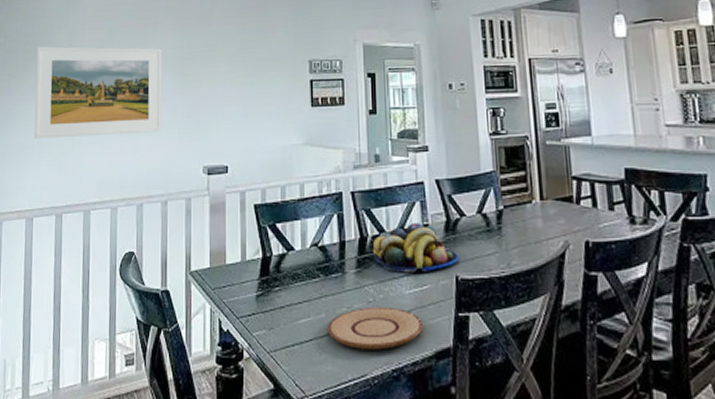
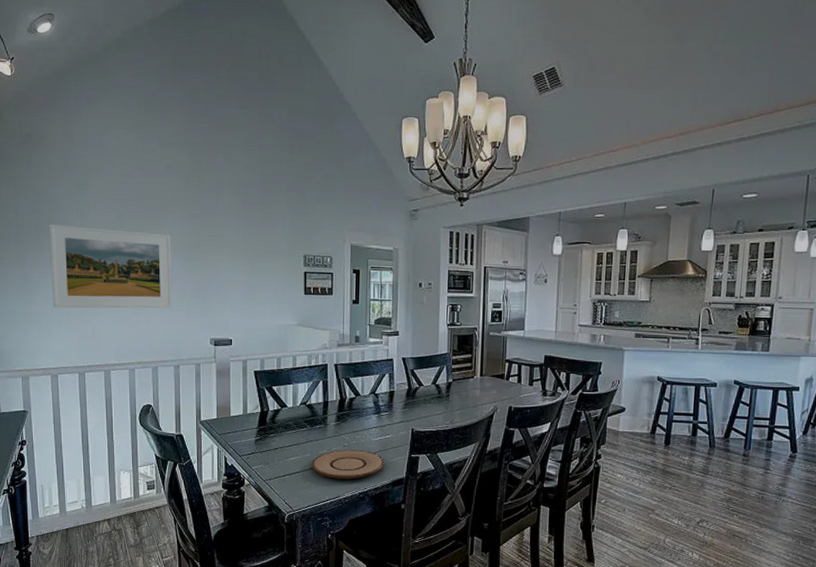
fruit bowl: present [372,222,459,273] -> none [349,389,416,426]

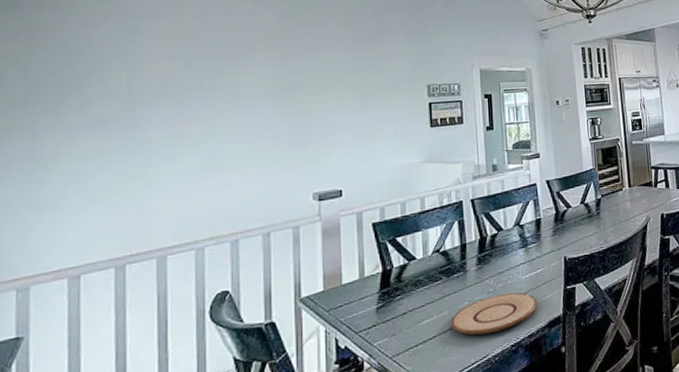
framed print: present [49,224,173,309] -> none [77,77,262,186]

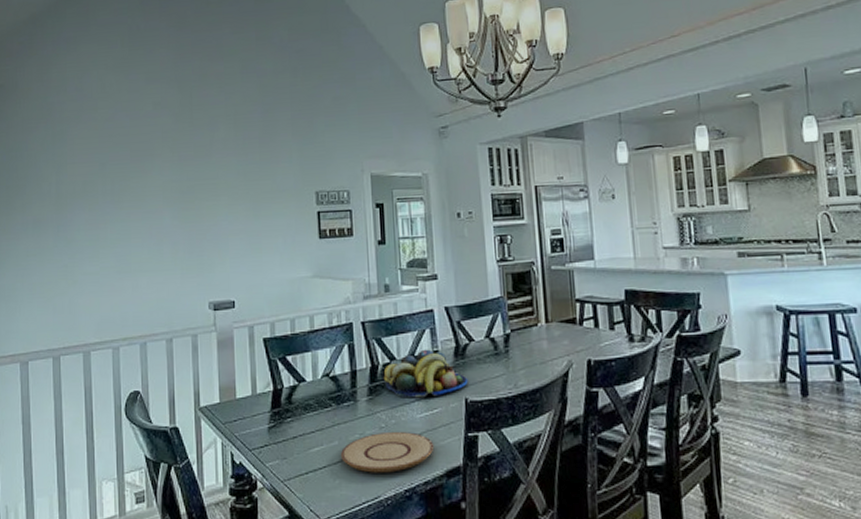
fruit bowl: none [491,218,567,263] -> present [383,349,468,398]

